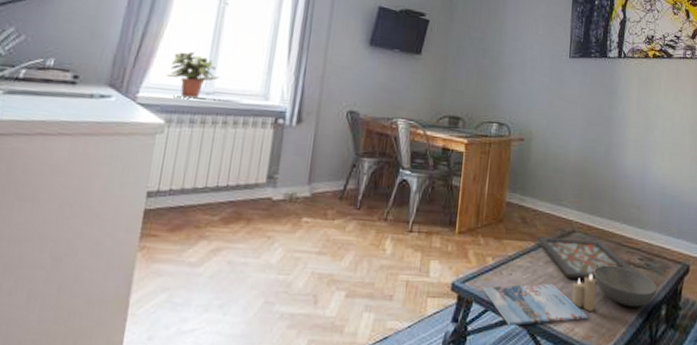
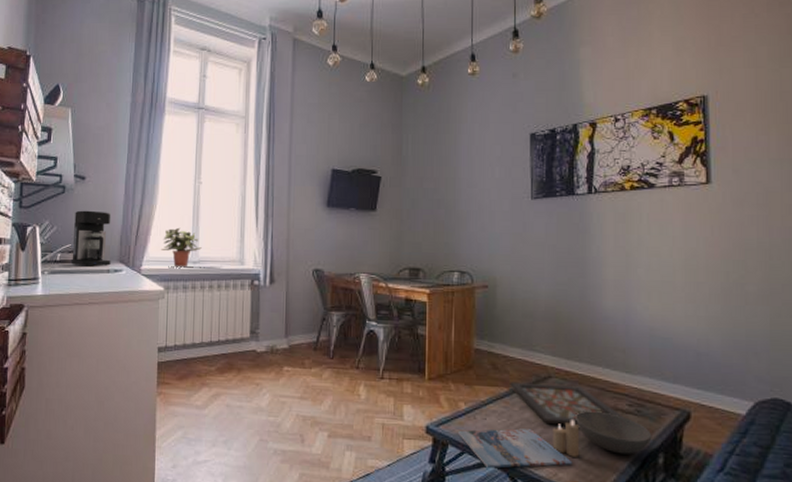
coffee maker: none [40,19,106,90] -> present [72,210,111,266]

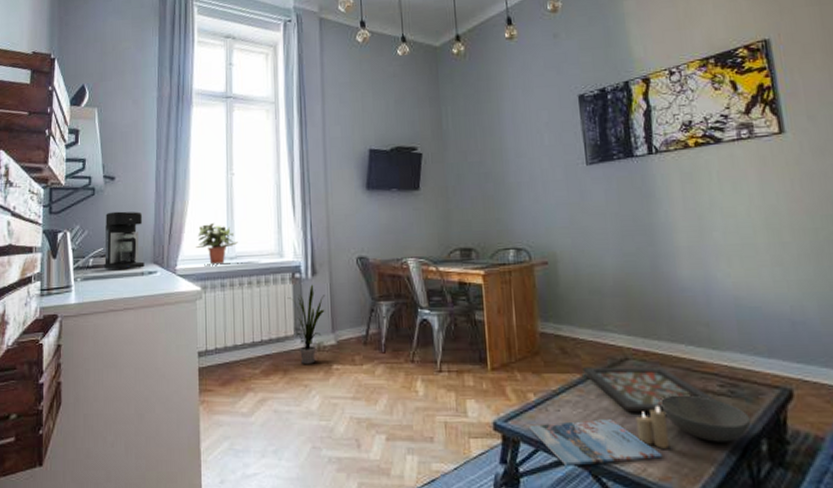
house plant: none [245,291,282,366] -> present [287,284,326,365]

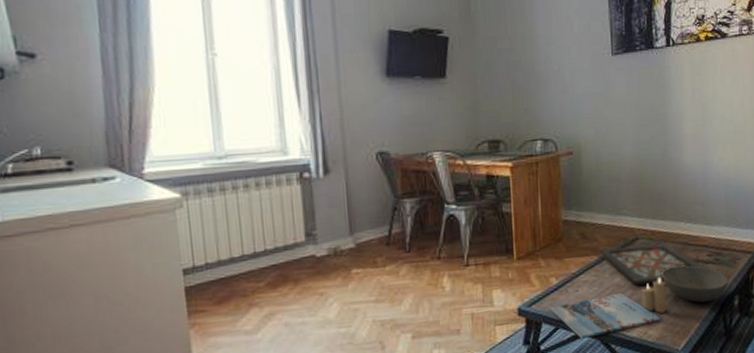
coffee maker: present [104,211,145,270] -> none [26,100,96,178]
potted plant: present [196,222,238,265] -> none [169,114,227,167]
house plant: present [287,284,326,365] -> none [294,184,341,273]

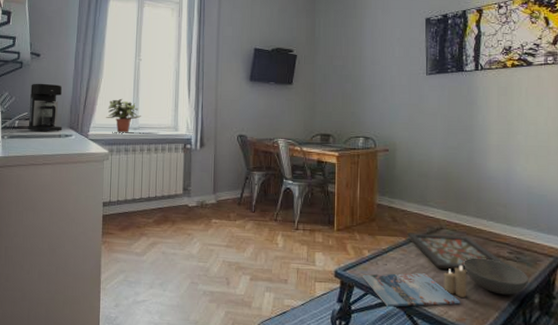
coffee maker: none [26,100,96,178] -> present [28,83,63,132]
potted plant: none [169,114,227,167] -> present [106,98,141,133]

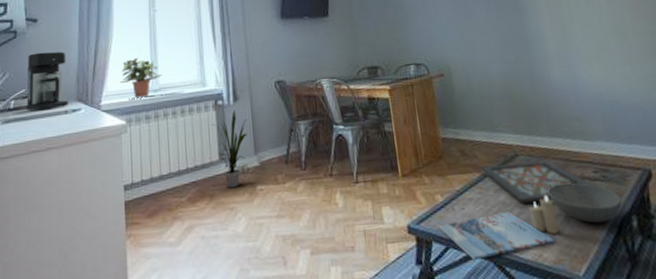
house plant: none [179,154,210,218] -> present [211,109,248,189]

